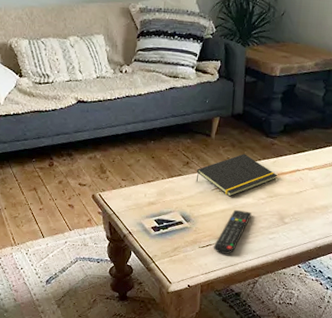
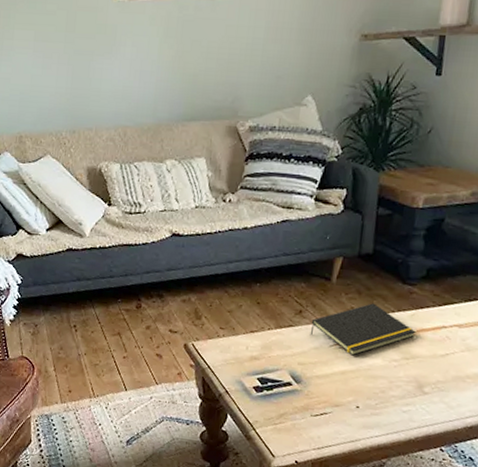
remote control: present [213,209,252,254] -> none [328,371,381,427]

